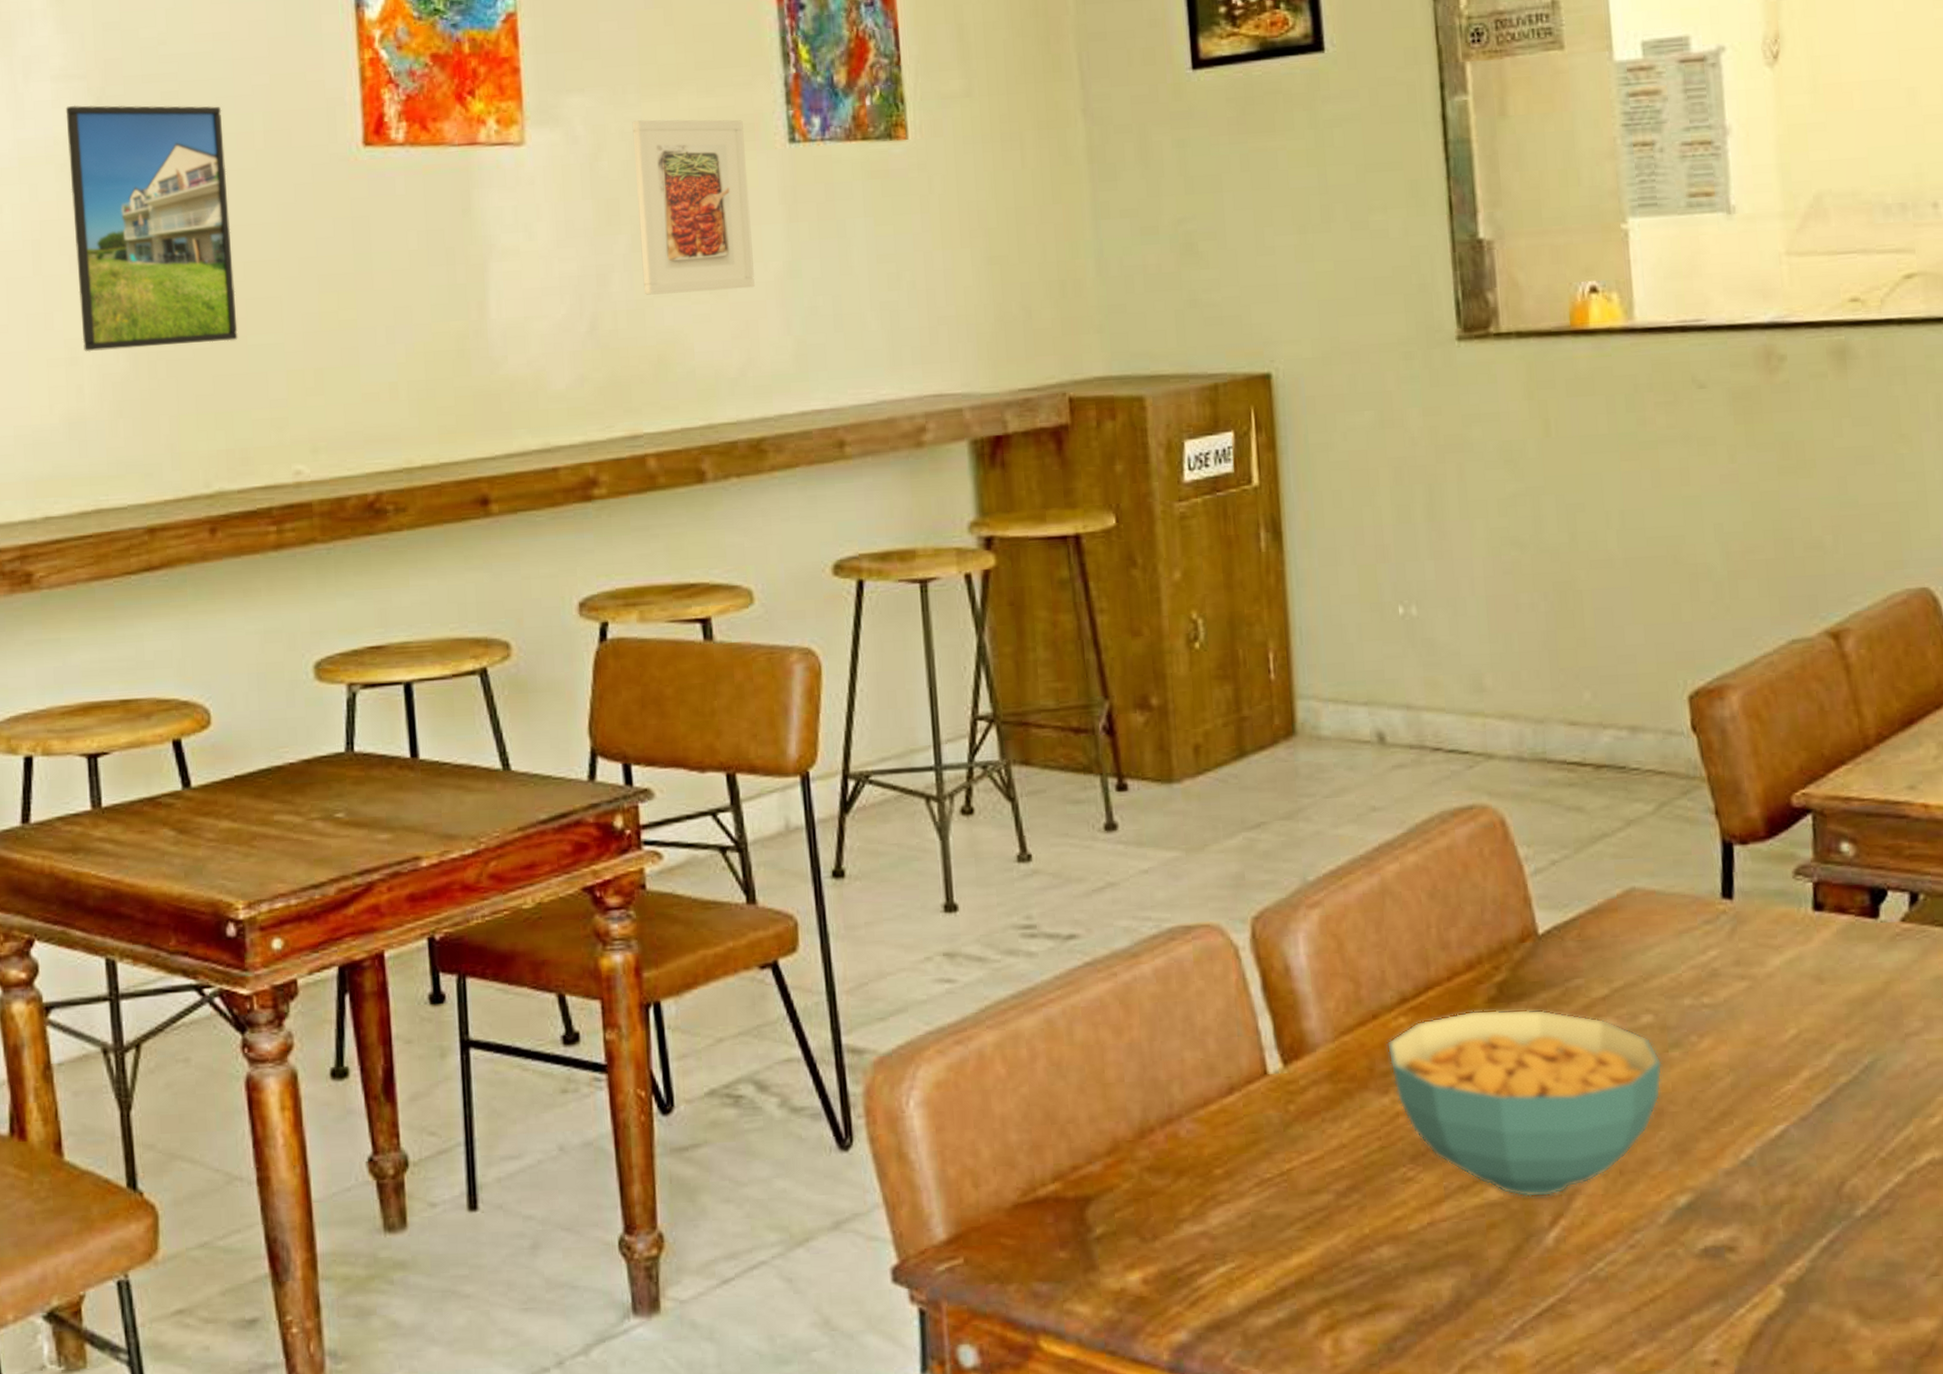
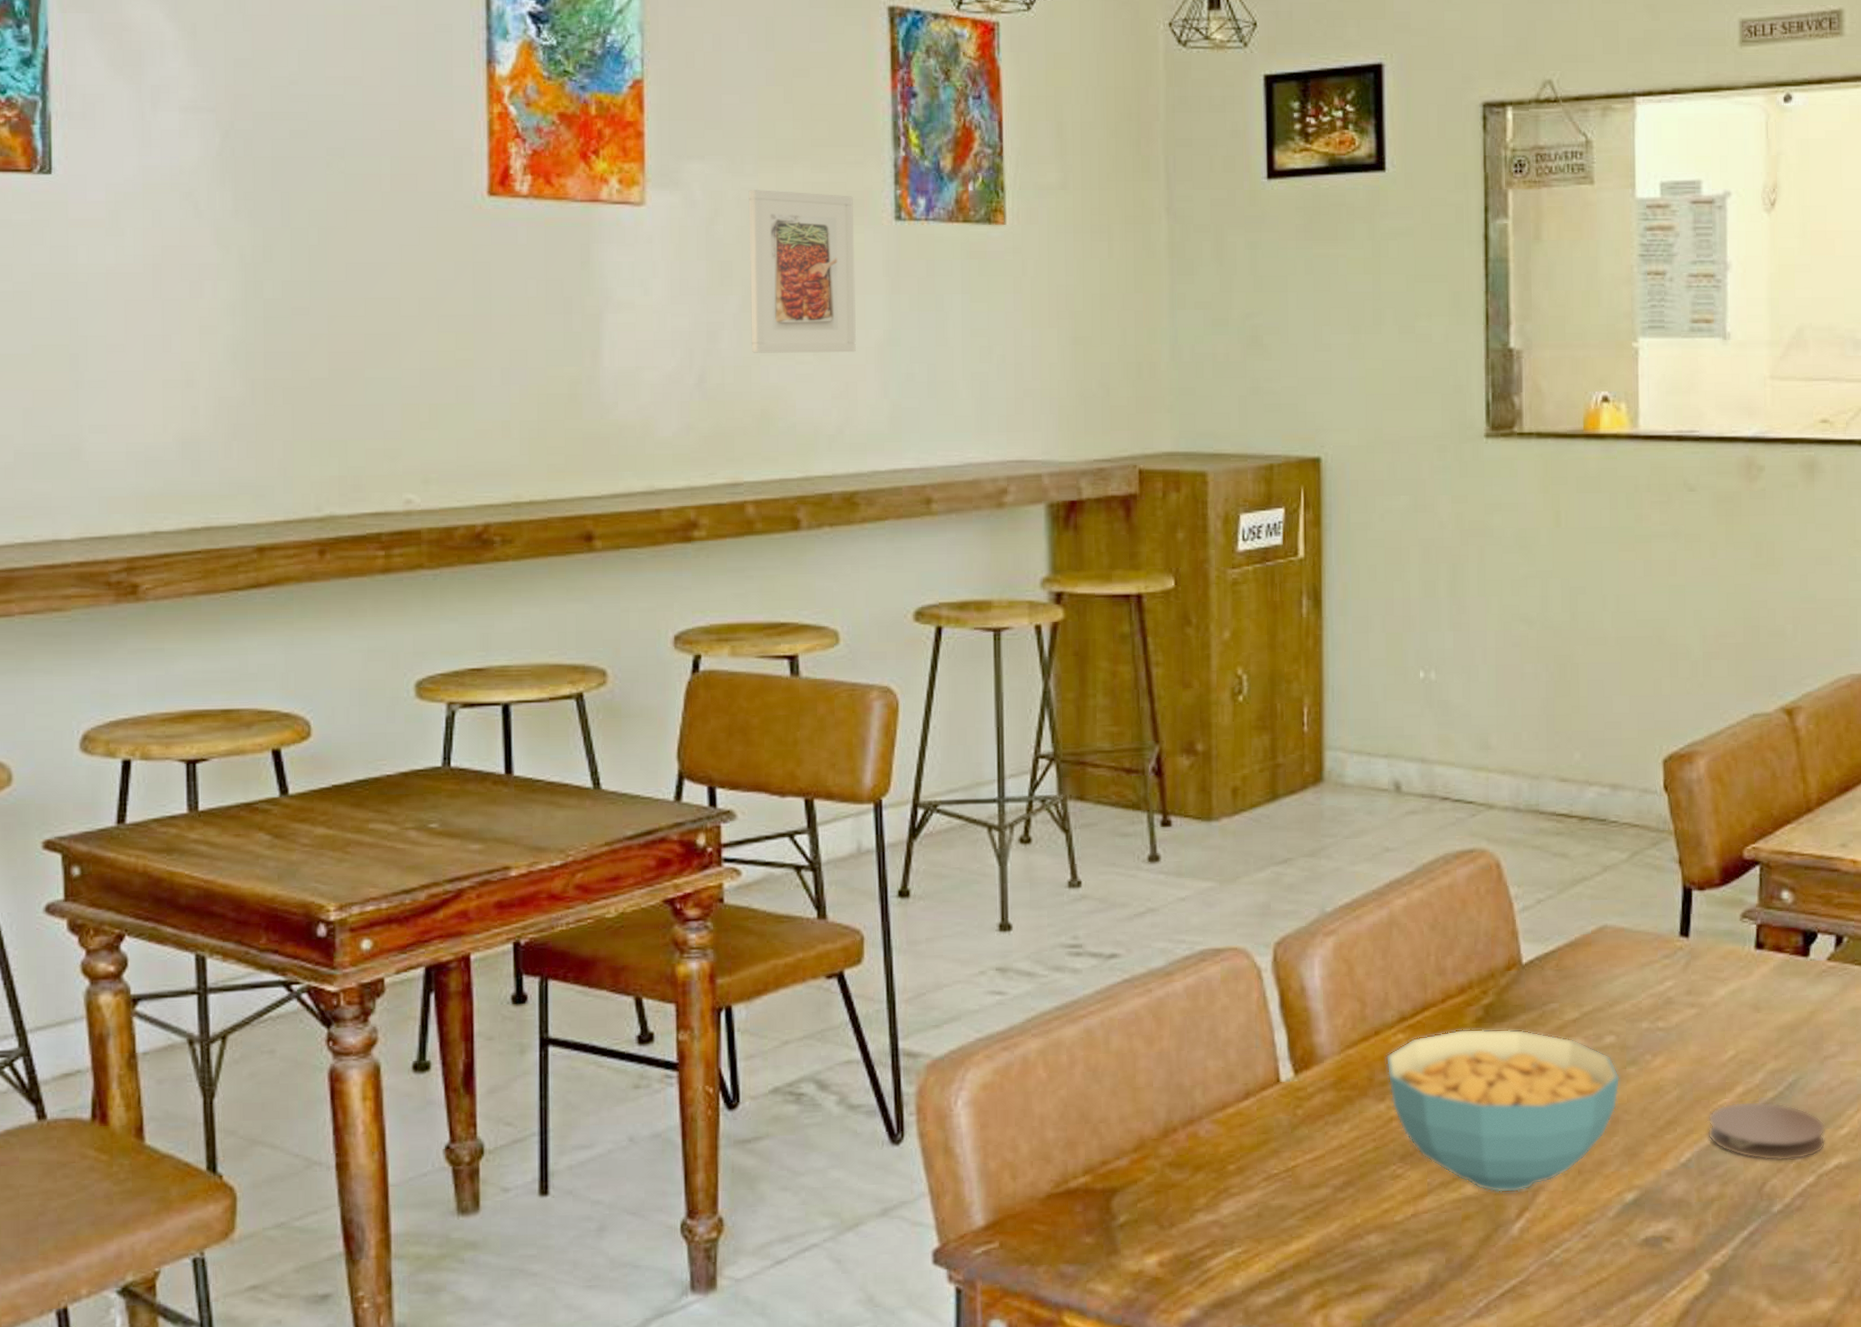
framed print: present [65,105,238,352] -> none [193,136,356,376]
coaster: none [1770,1087,1914,1157] -> present [1708,1101,1826,1161]

